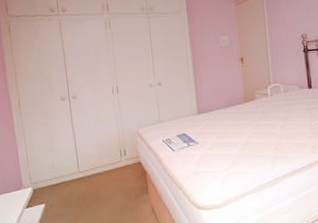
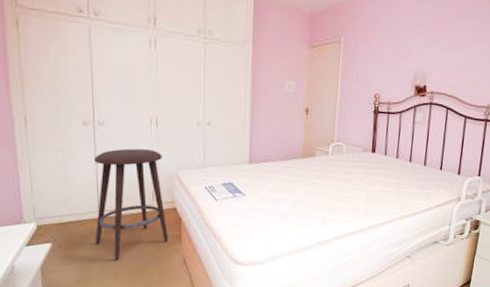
stool: none [72,113,138,214] -> present [94,148,169,260]

